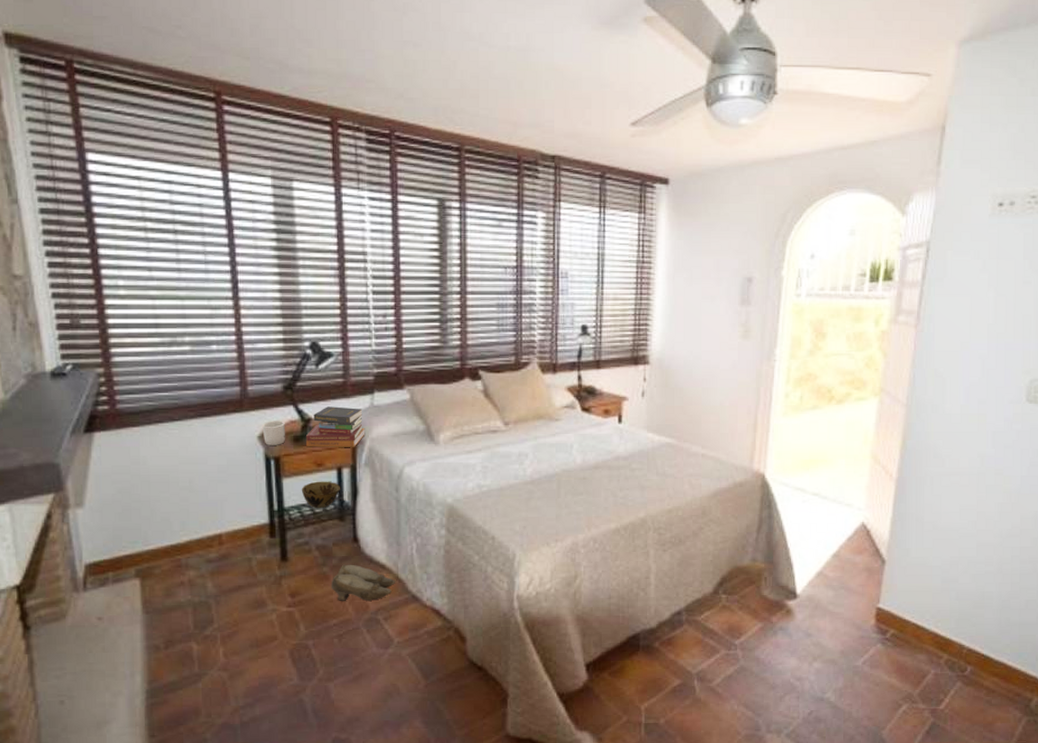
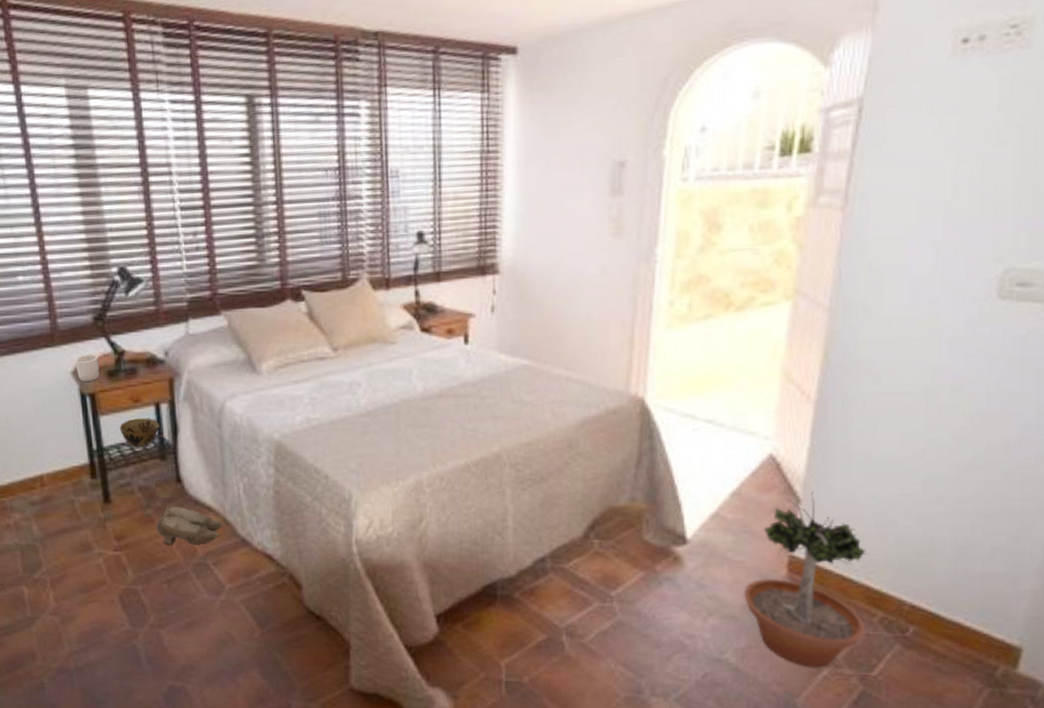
books: present [306,406,365,448] -> none [121,337,182,382]
potted tree: none [841,554,936,704] -> present [742,491,867,668]

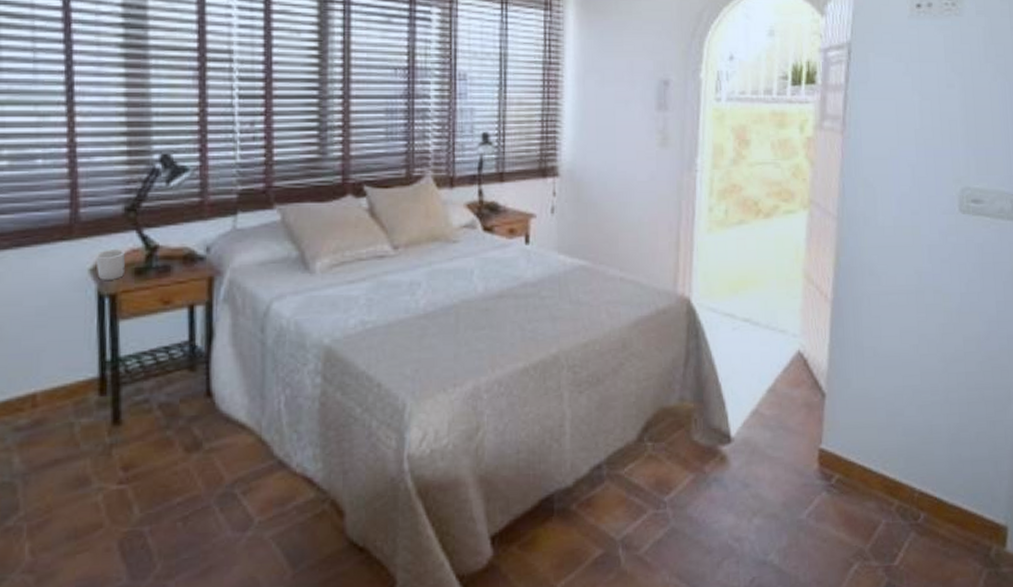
woven basket: present [119,418,159,448] -> none [142,322,192,357]
slippers: present [156,506,224,545] -> none [175,425,259,473]
potted tree: present [742,491,867,668] -> none [782,385,887,563]

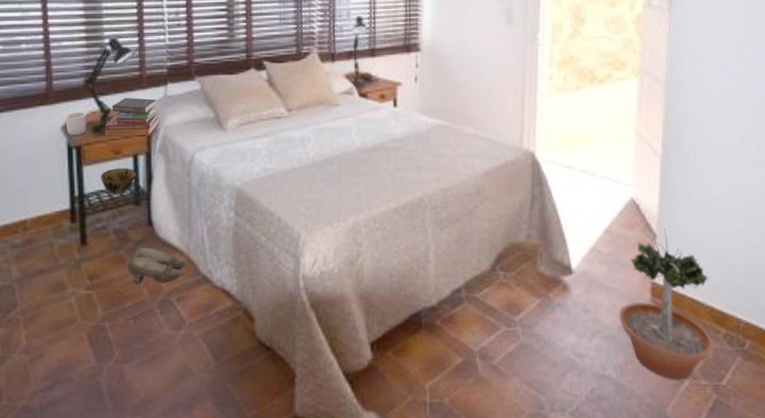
woven basket: none [142,322,192,357] -> present [100,168,136,195]
books: none [151,231,225,281] -> present [105,98,160,136]
slippers: none [175,425,259,473] -> present [126,247,188,283]
potted tree: none [782,385,887,563] -> present [618,228,715,380]

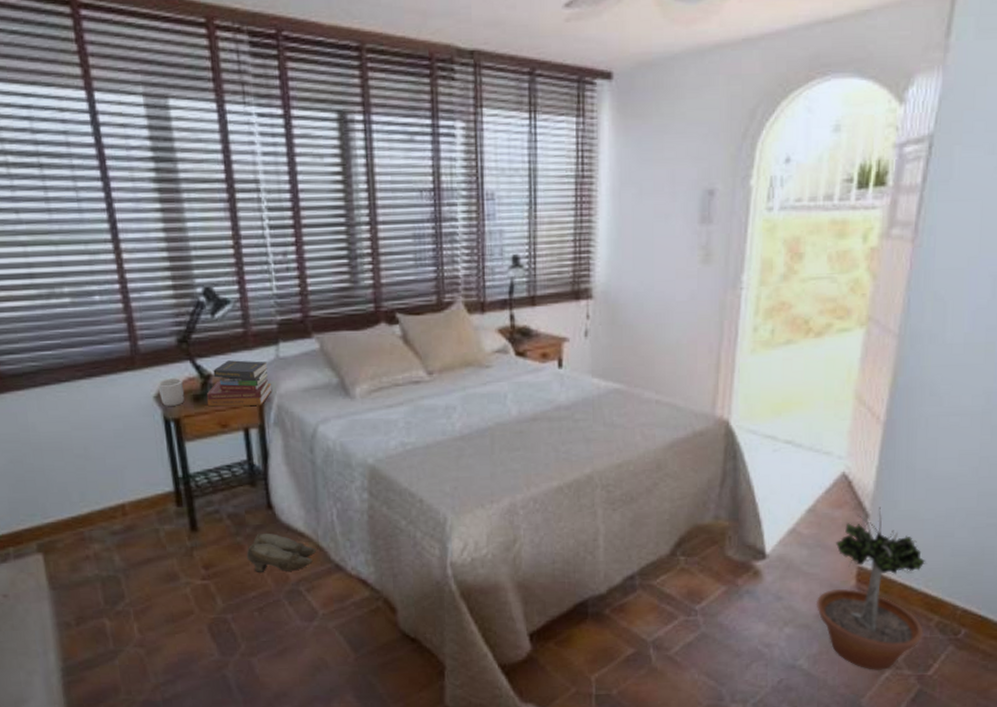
woven basket: present [100,168,136,195] -> none [206,443,249,474]

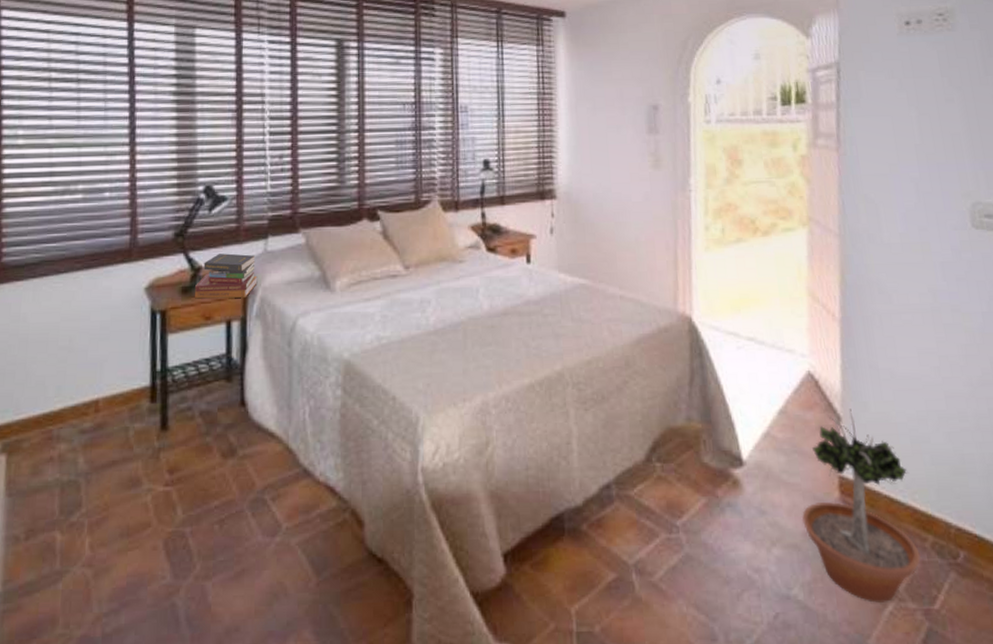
mug: present [158,377,185,406] -> none [150,269,175,298]
slippers: present [246,533,317,572] -> none [213,432,286,478]

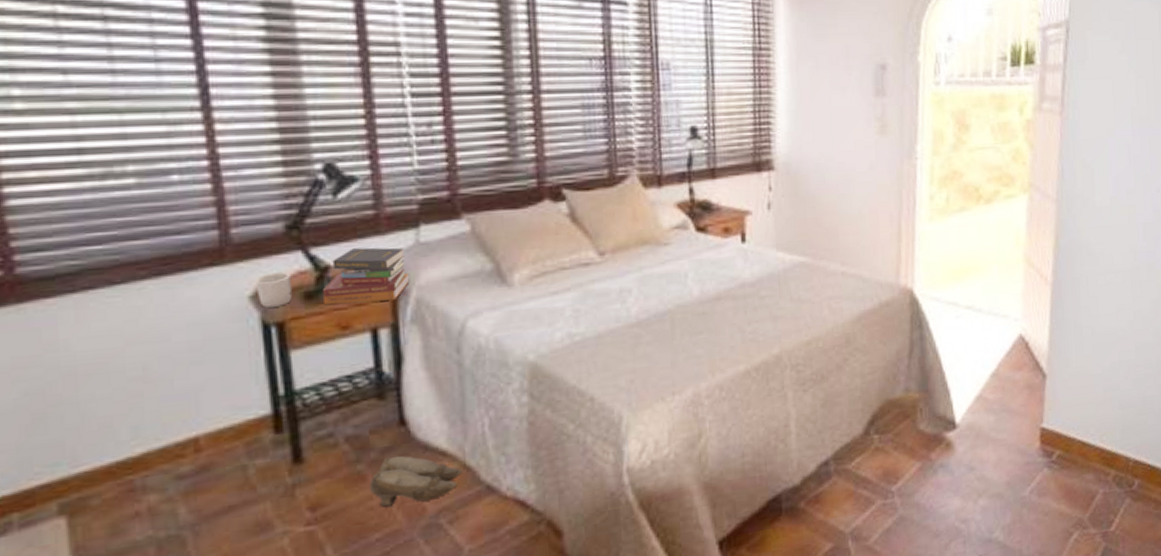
mug: none [150,269,175,298] -> present [255,271,293,308]
slippers: none [213,432,286,478] -> present [369,455,463,507]
potted tree: present [801,409,922,603] -> none [1005,366,1104,533]

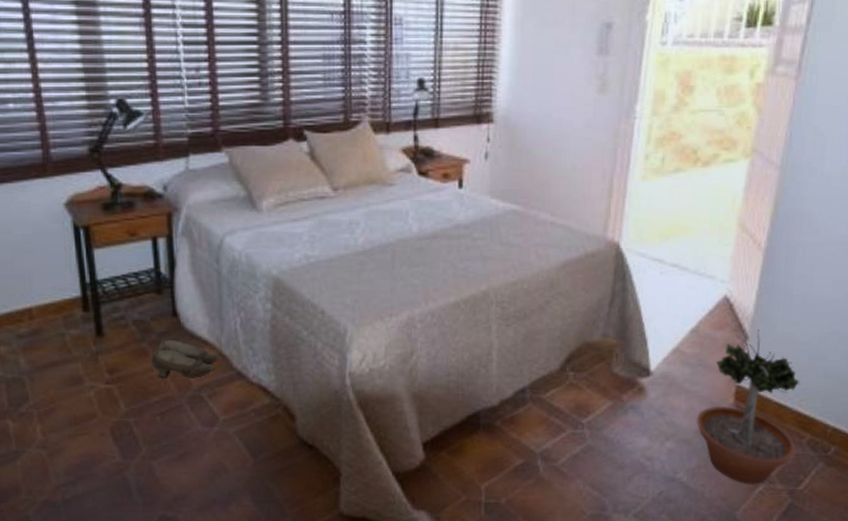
mug: present [255,271,293,308] -> none [68,185,95,213]
books: present [323,247,410,306] -> none [117,171,181,216]
potted tree: none [1005,366,1104,533] -> present [696,329,800,484]

